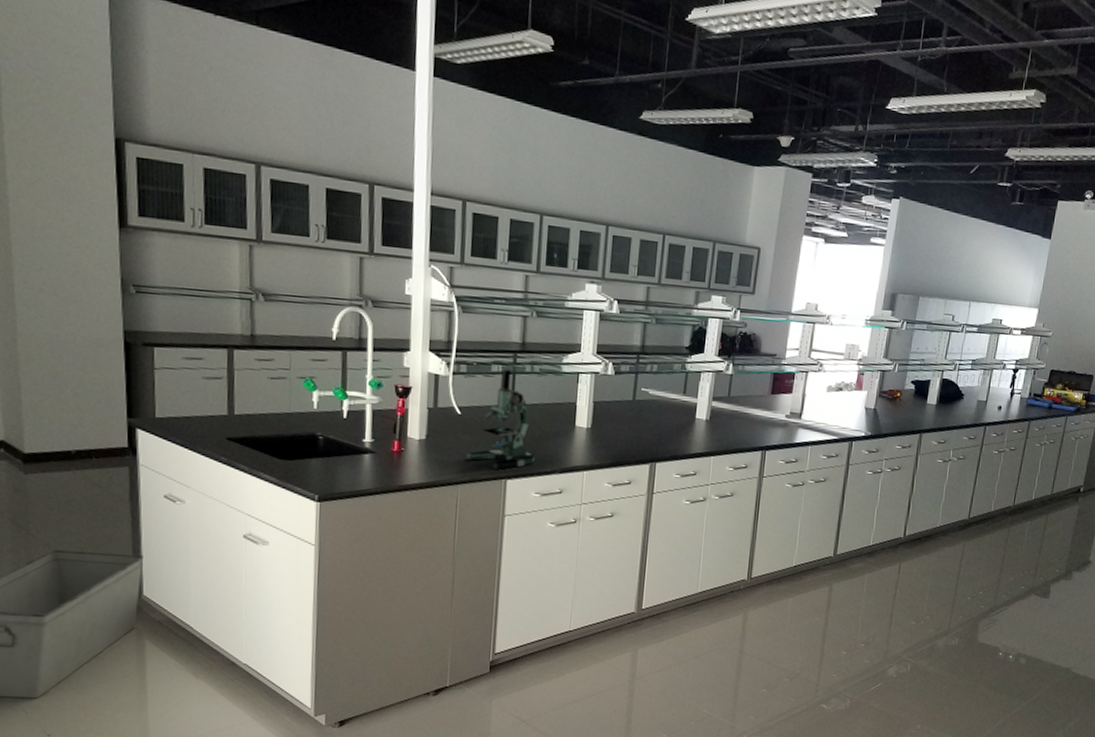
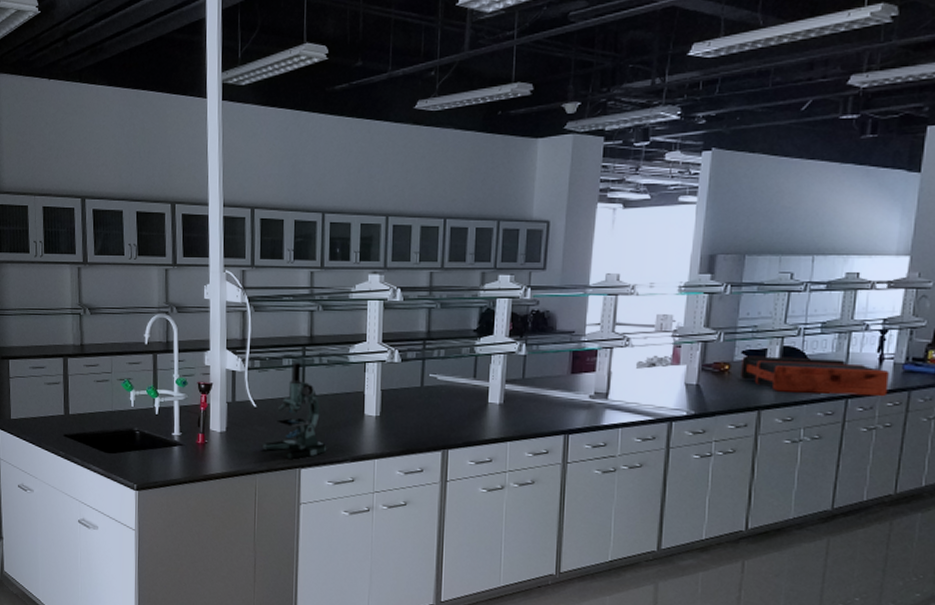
toolbox: none [909,385,1017,425] -> present [741,355,889,397]

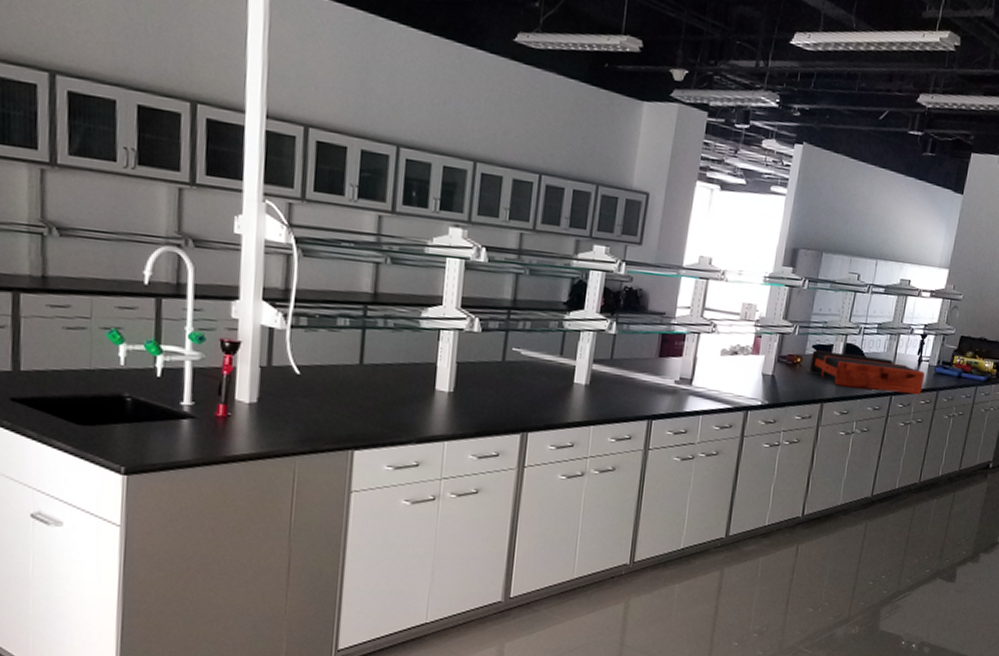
microscope: present [263,362,326,460] -> none [306,322,387,440]

